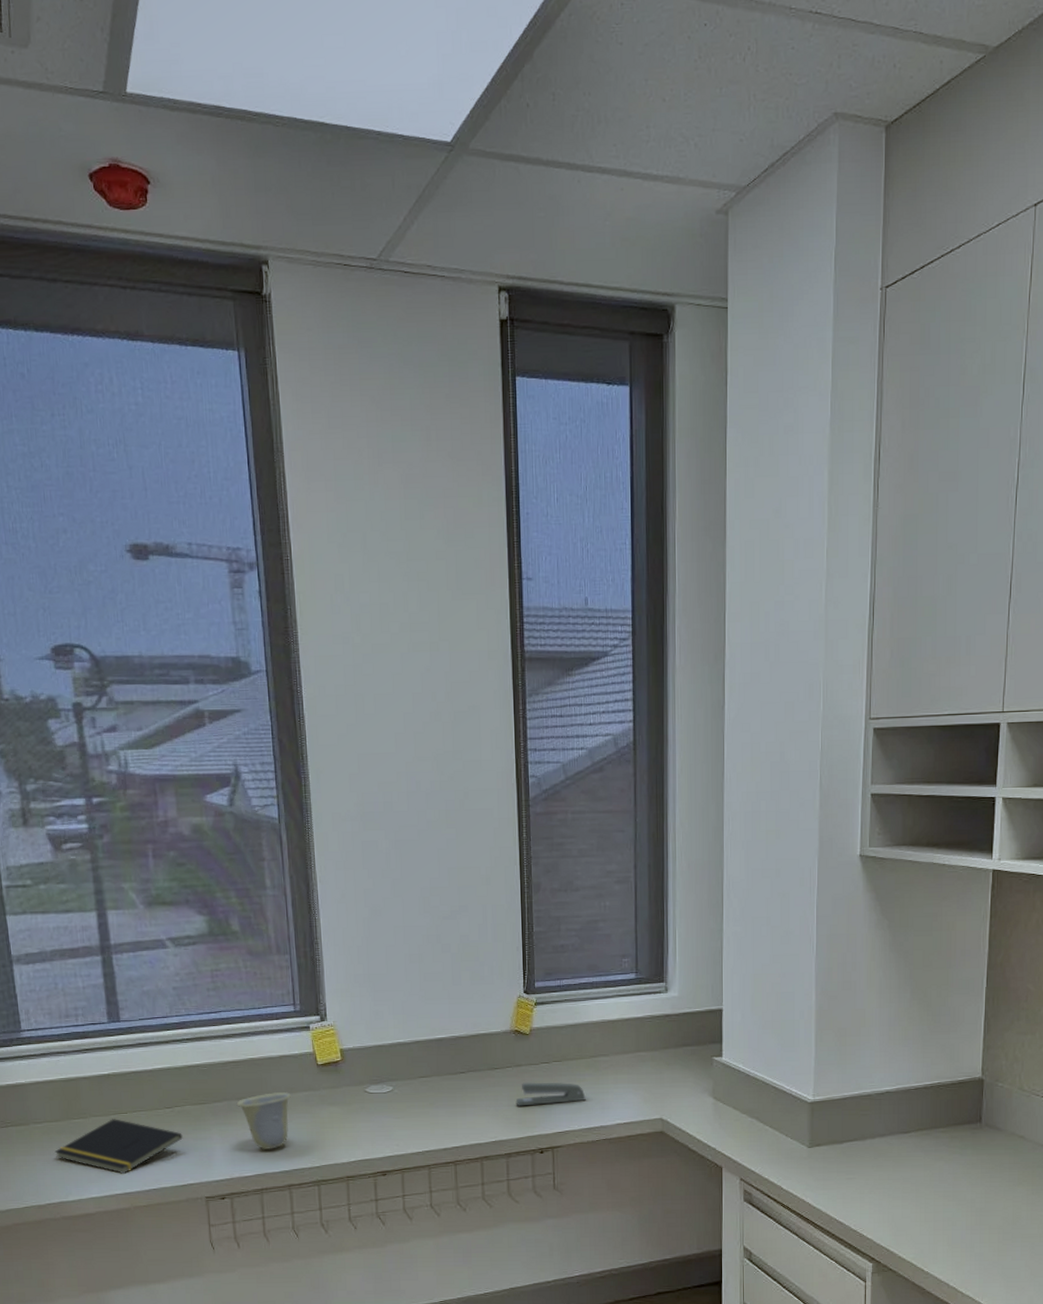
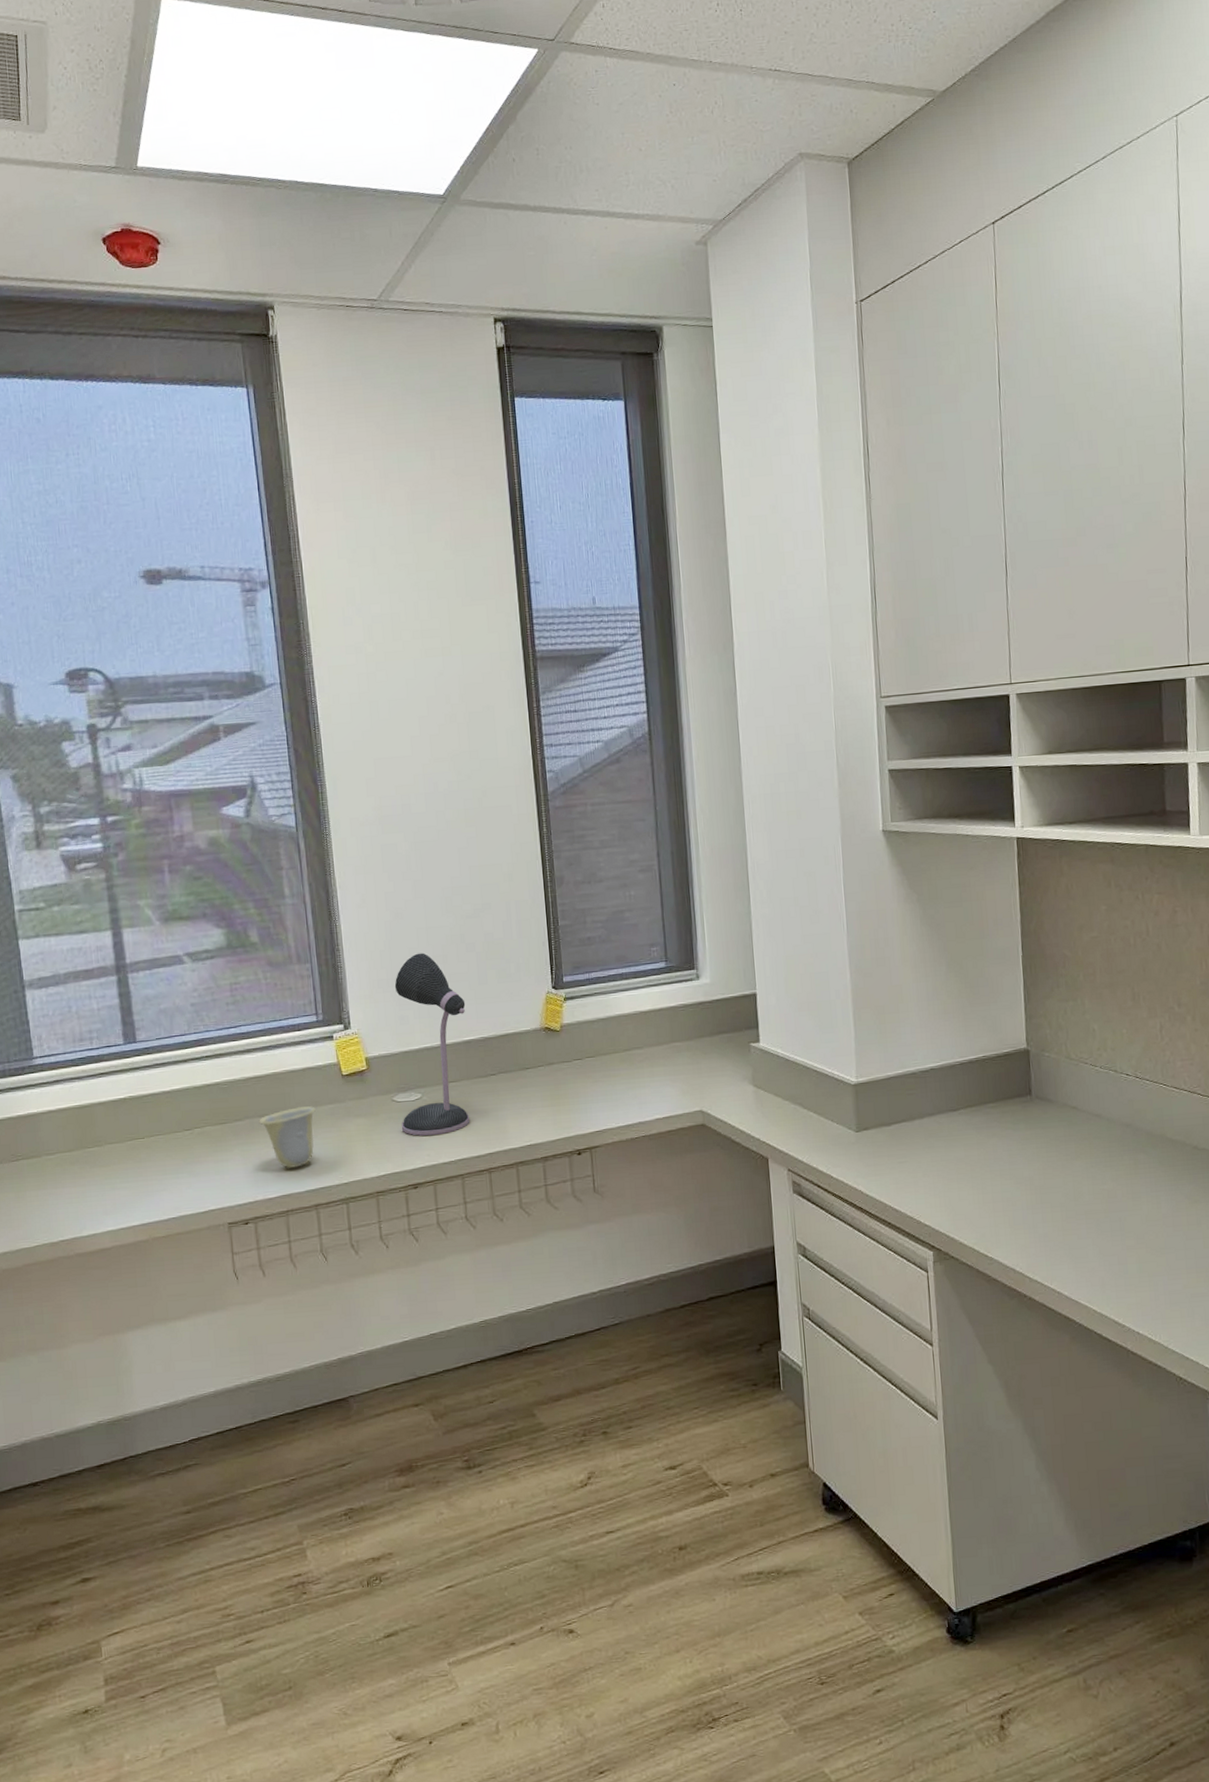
notepad: present [54,1119,183,1174] -> none [68,1145,203,1203]
desk lamp: none [370,951,439,1127] -> present [394,952,470,1136]
stapler: present [515,1082,586,1107] -> none [549,1079,622,1107]

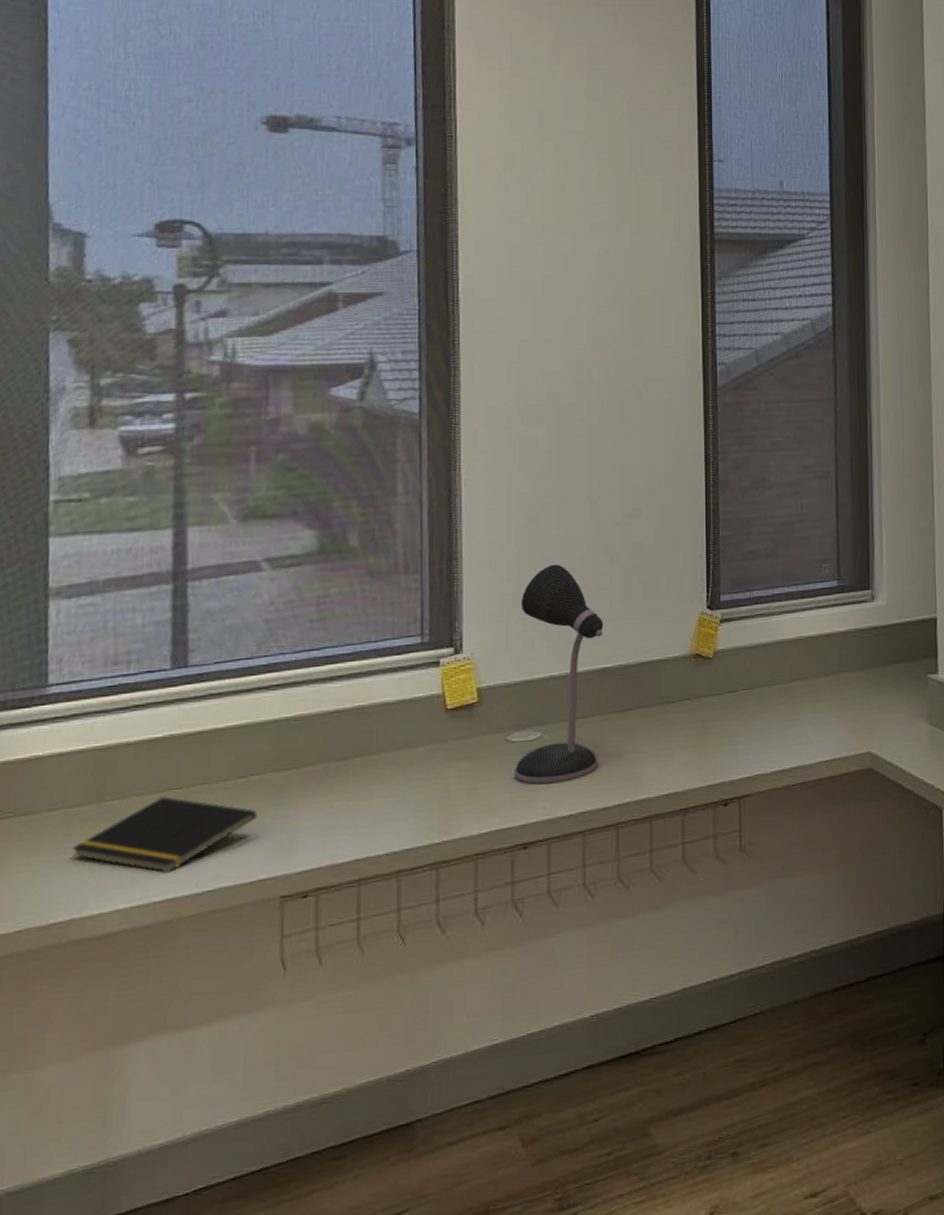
notepad: none [68,1145,203,1203] -> present [72,797,257,873]
cup: present [259,1106,316,1168] -> none [335,747,409,825]

